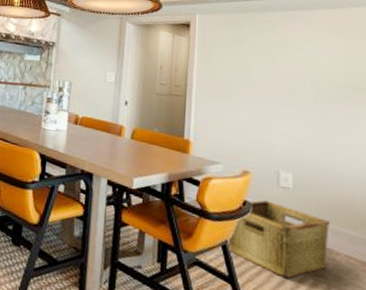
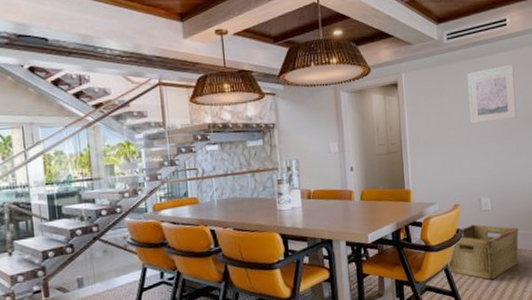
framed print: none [274,24,337,87] -> present [467,65,517,124]

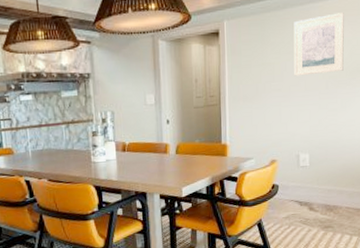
hamper: present [448,224,519,280] -> none [262,180,335,236]

